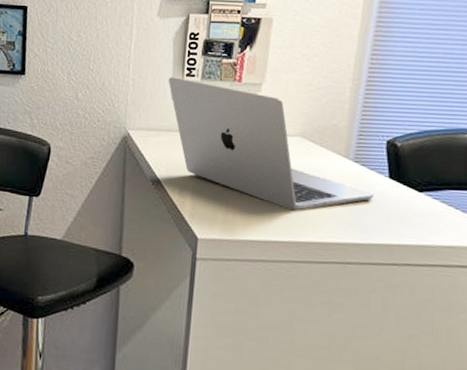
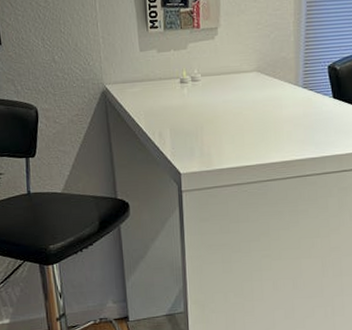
laptop: present [168,77,373,211] -> none [134,30,322,138]

